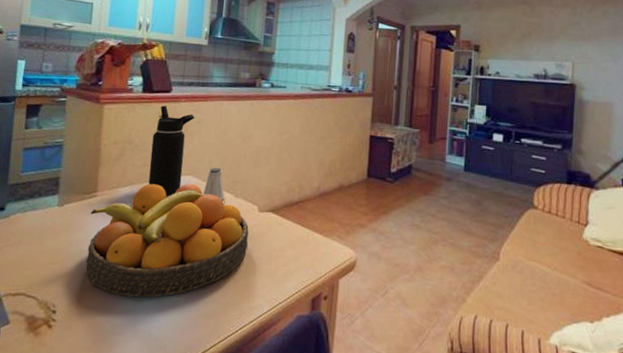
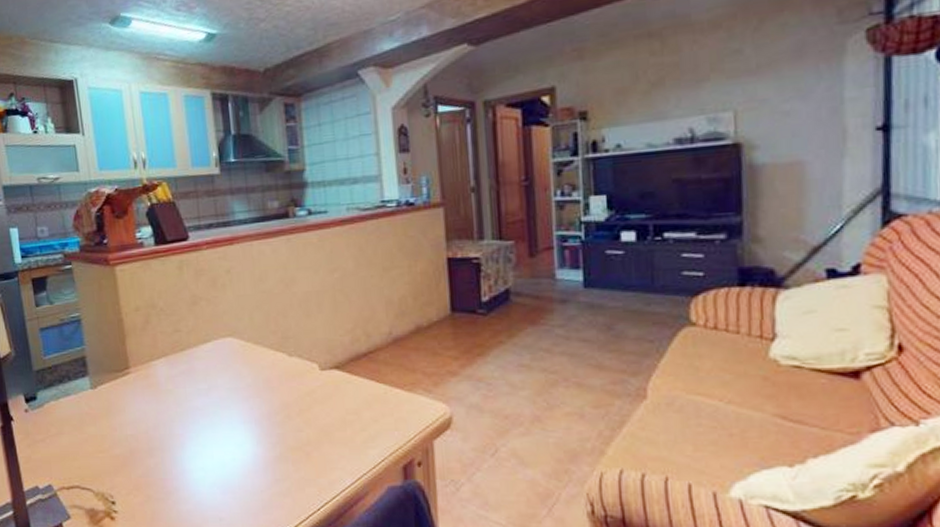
fruit bowl: present [86,183,249,298] -> none [127,345,315,480]
water bottle: present [148,106,194,196] -> none [178,257,222,364]
saltshaker: present [202,167,225,200] -> none [249,323,276,362]

